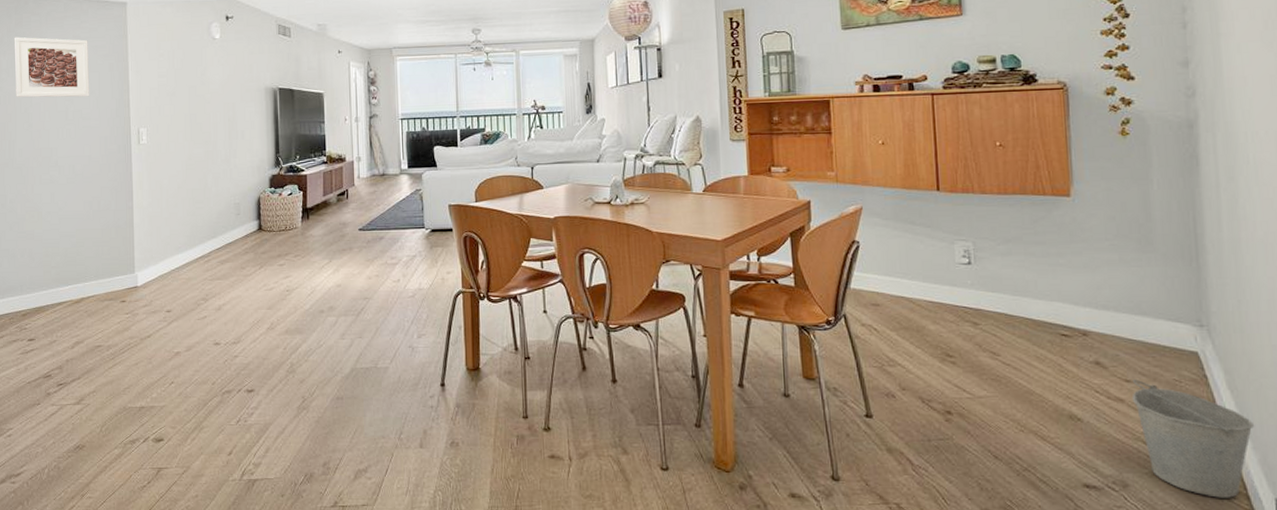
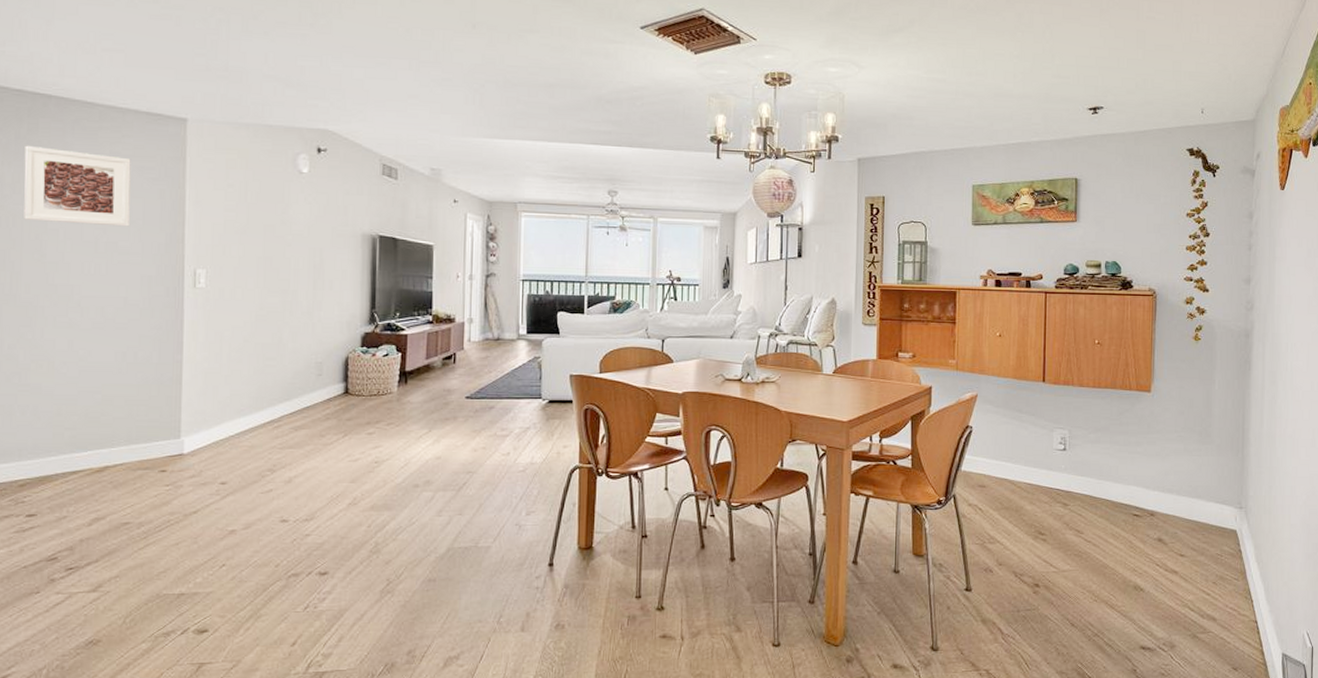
bucket: present [1131,379,1255,498] -> none [1183,553,1273,654]

